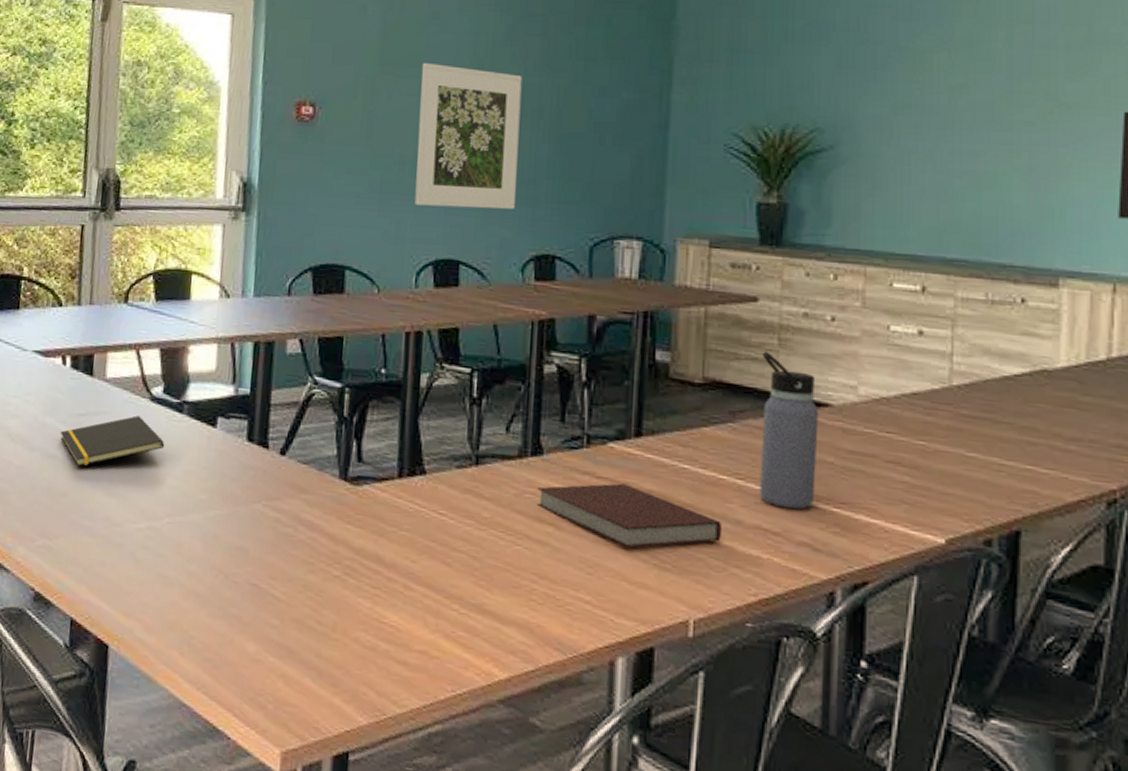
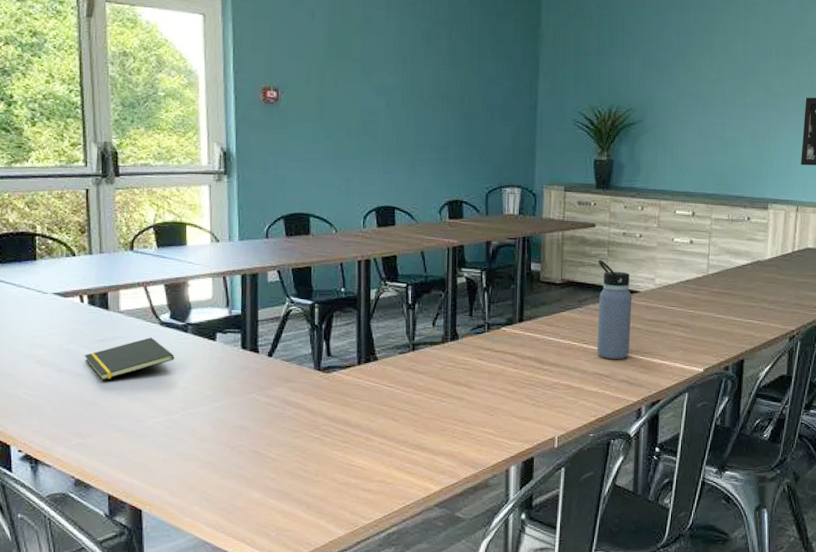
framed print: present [414,62,522,209] -> none [359,57,435,168]
notebook: present [536,483,722,548] -> none [455,354,574,396]

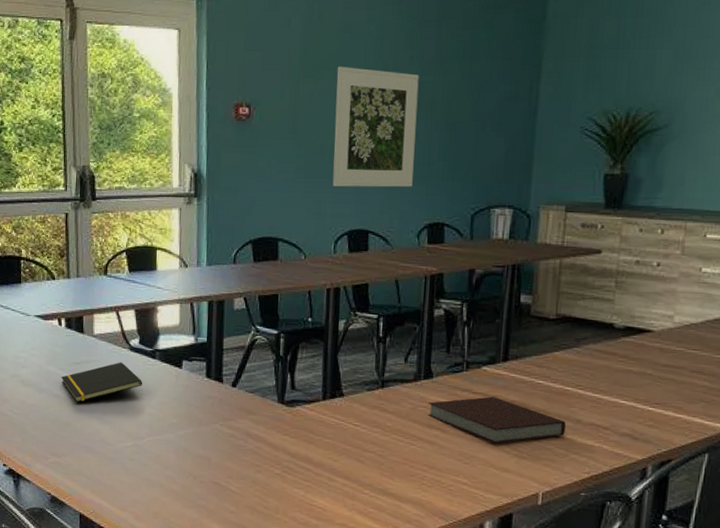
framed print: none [359,57,435,168] -> present [332,66,419,188]
notebook: none [455,354,574,396] -> present [427,397,566,444]
water bottle: present [597,259,632,360] -> none [595,291,643,410]

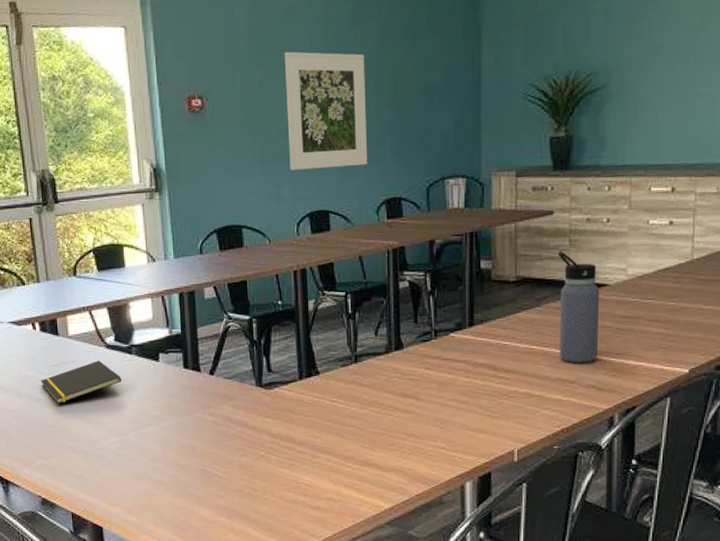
notebook: present [427,397,566,444] -> none [401,362,534,407]
water bottle: none [595,291,643,410] -> present [558,250,600,363]

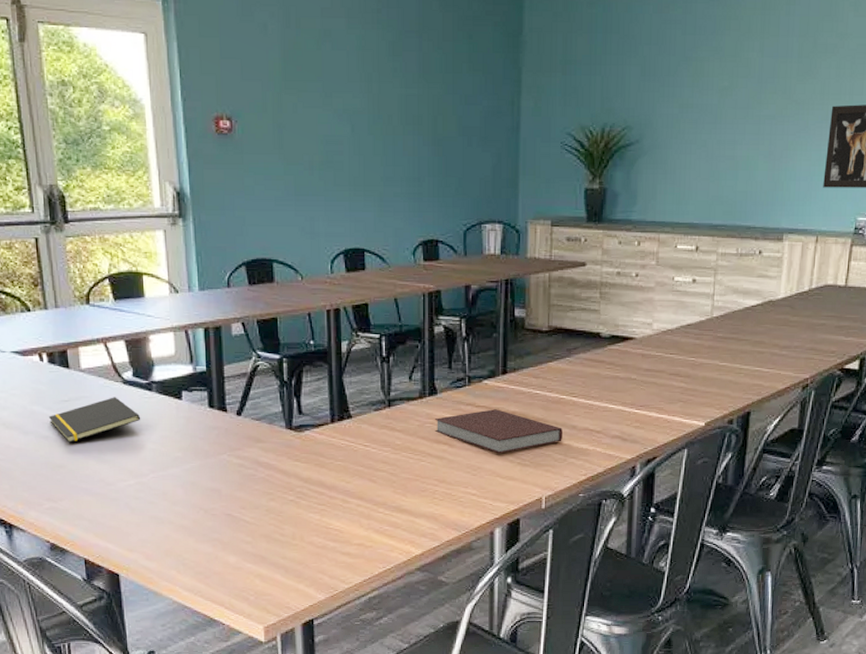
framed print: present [284,51,367,170] -> none [319,77,404,205]
notebook: none [401,362,534,407] -> present [434,409,562,454]
water bottle: present [558,250,600,363] -> none [588,302,627,414]

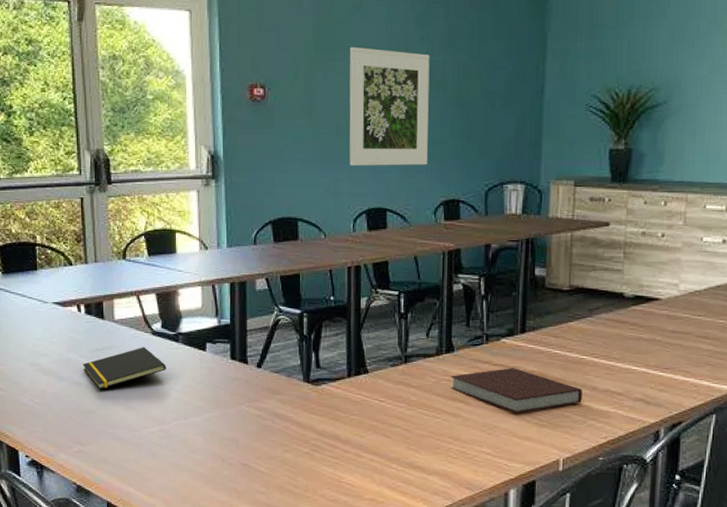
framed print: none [319,77,404,205] -> present [349,46,430,166]

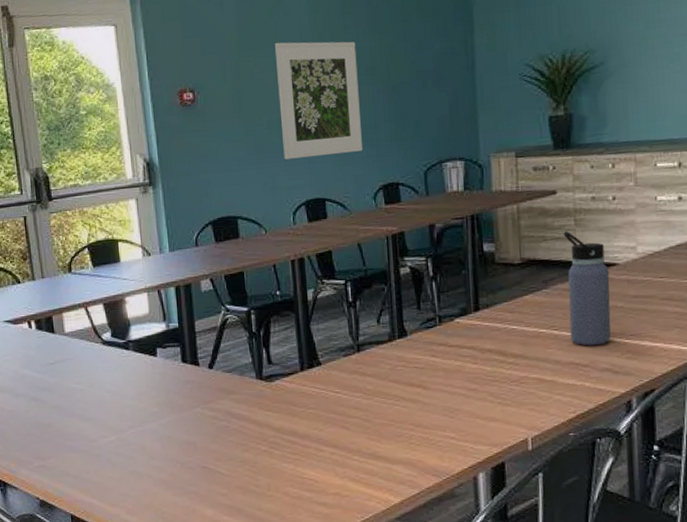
notepad: present [82,347,167,389] -> none [37,357,120,403]
notebook: present [450,368,582,413] -> none [406,348,545,394]
water bottle: none [609,262,652,376] -> present [563,230,611,346]

